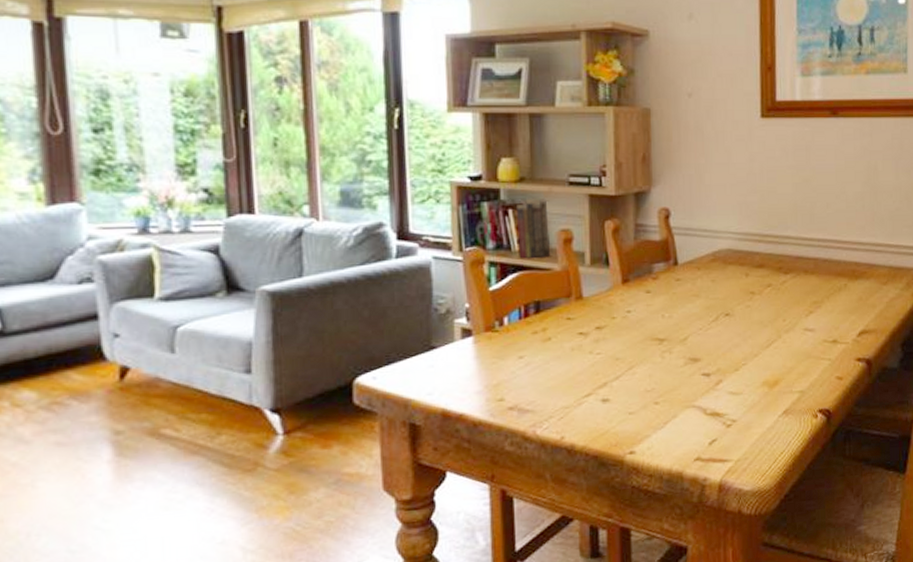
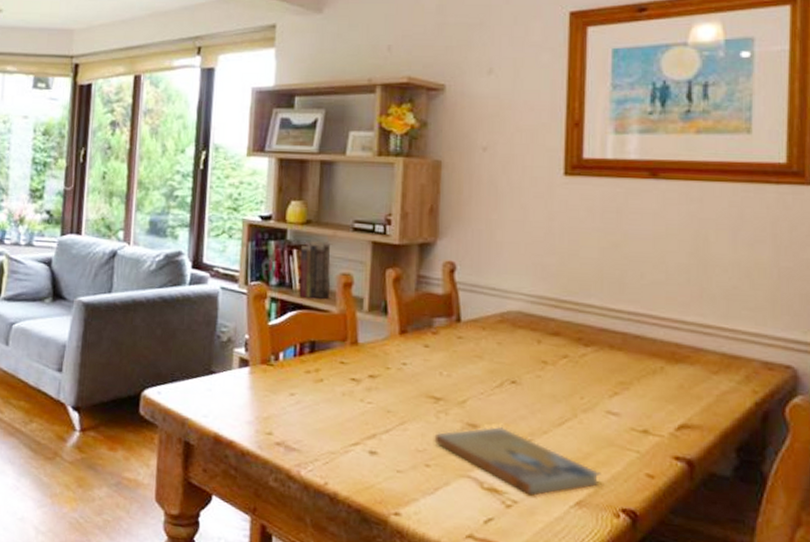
book: none [661,357,802,413] -> present [434,426,601,496]

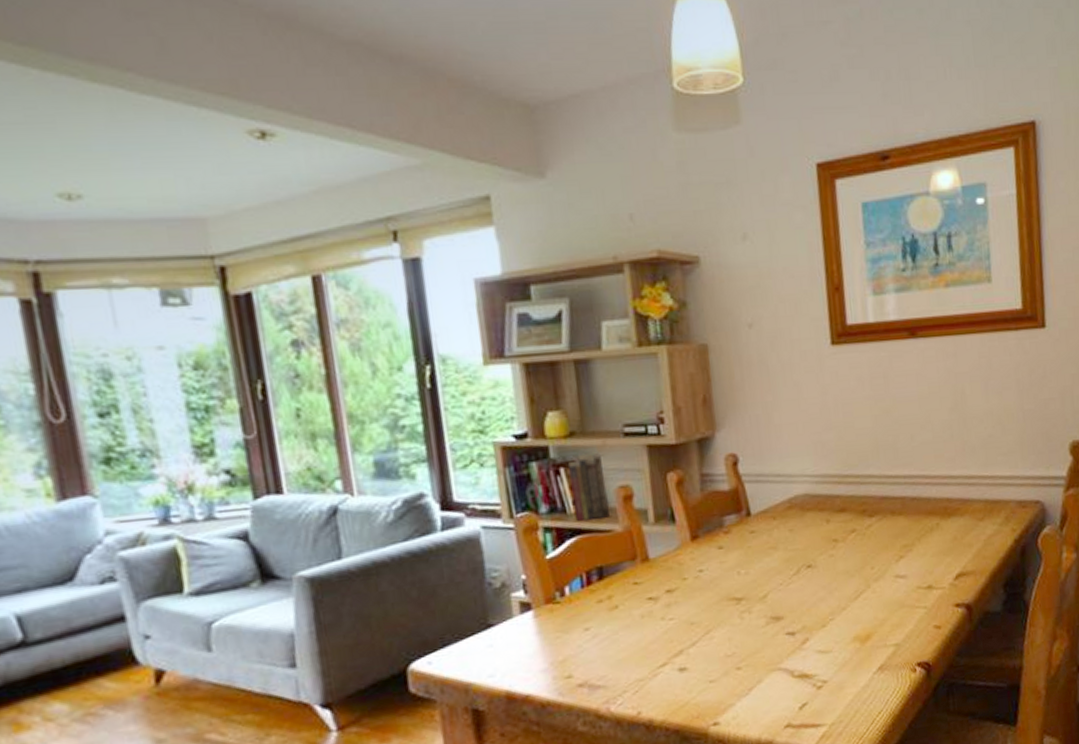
book: present [434,426,601,496] -> none [741,613,898,672]

